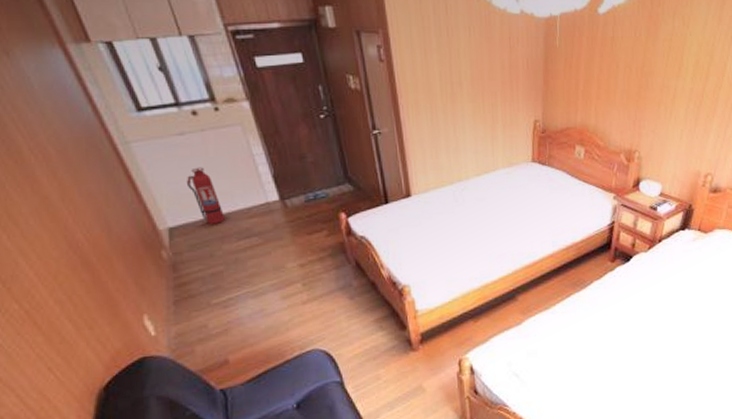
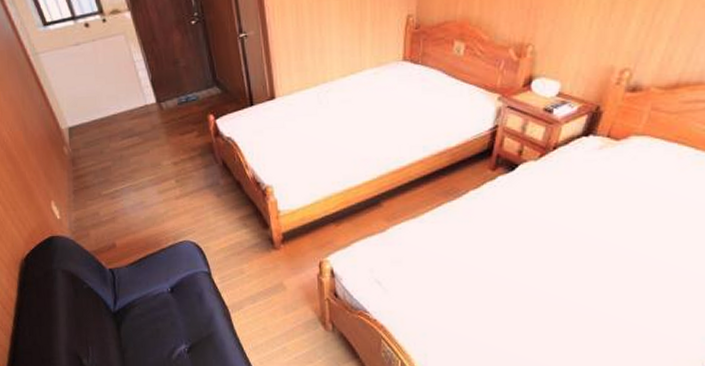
fire extinguisher: present [186,167,226,224] -> none [81,73,113,124]

